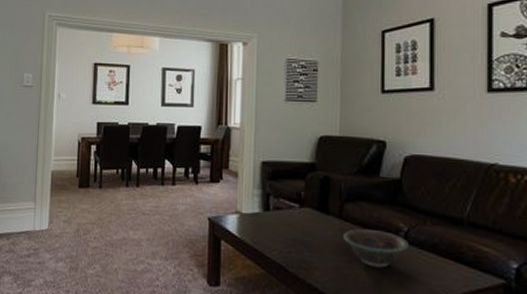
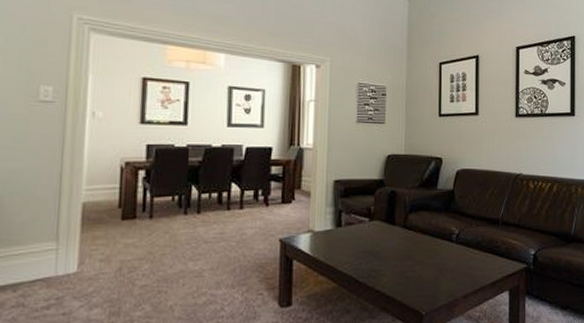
decorative bowl: present [342,229,408,268] -> none [407,235,459,268]

